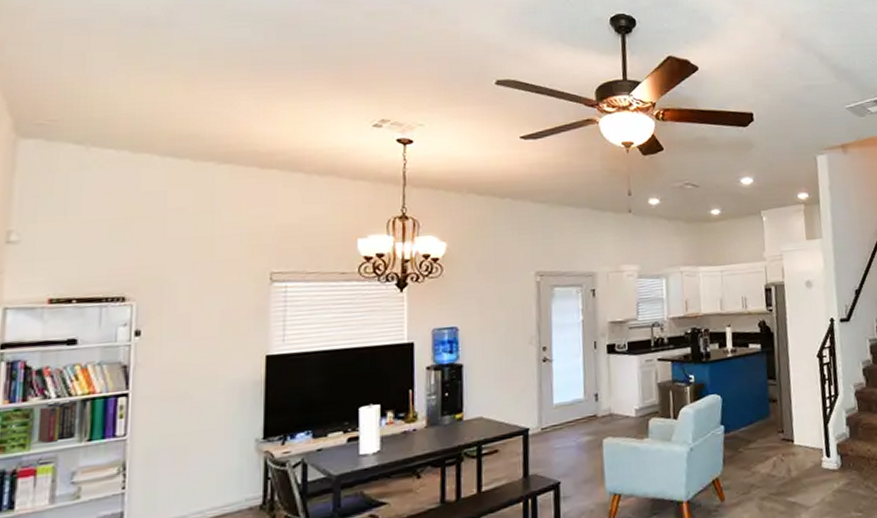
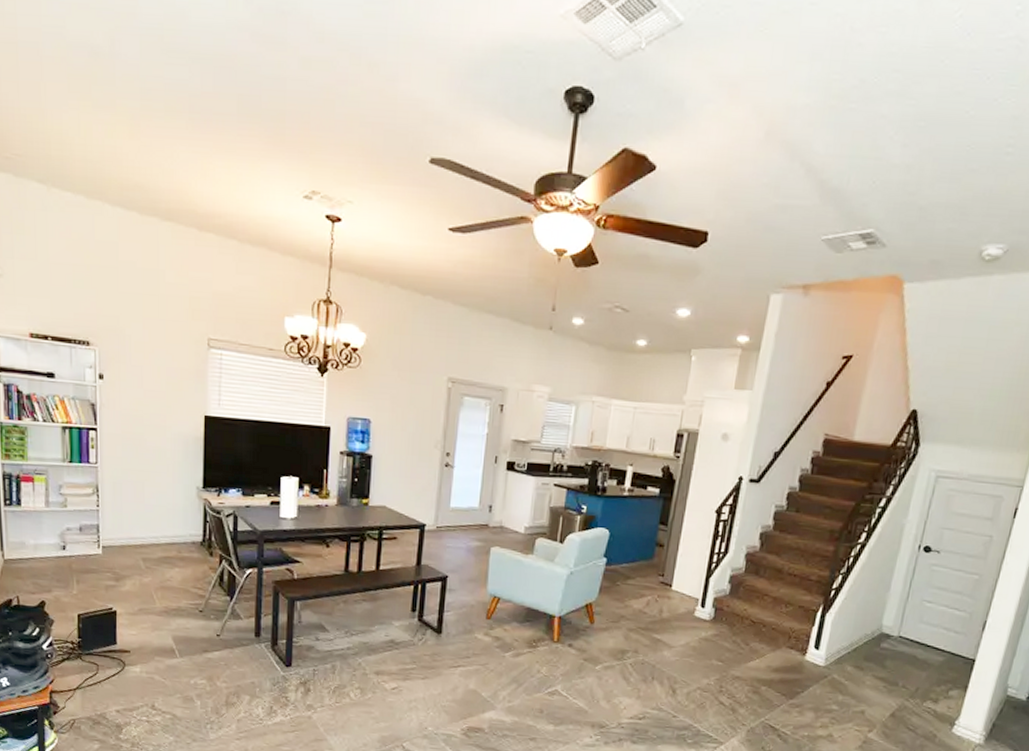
books: present [36,400,79,443] -> none [31,425,60,458]

